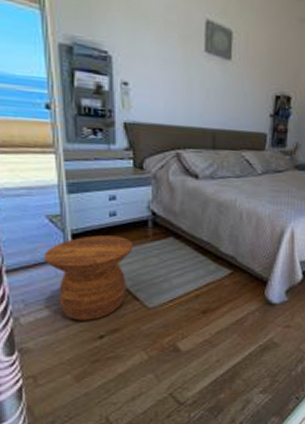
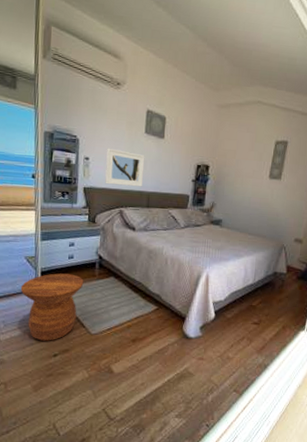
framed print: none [153,70,207,123] -> present [105,148,145,187]

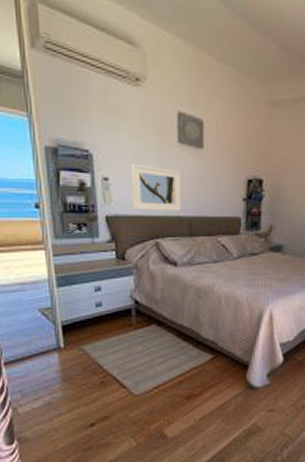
side table: present [20,273,84,341] -> none [37,325,119,410]

